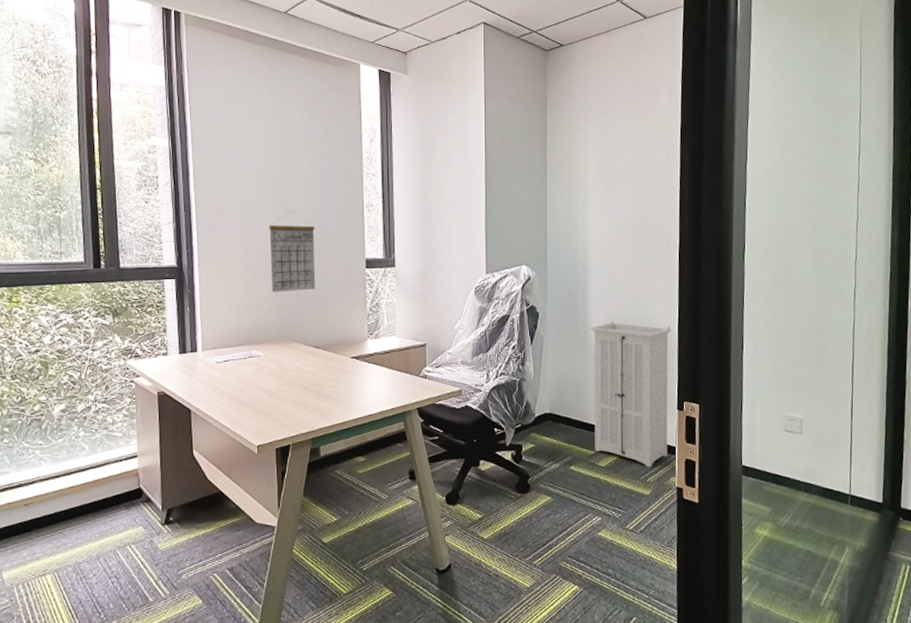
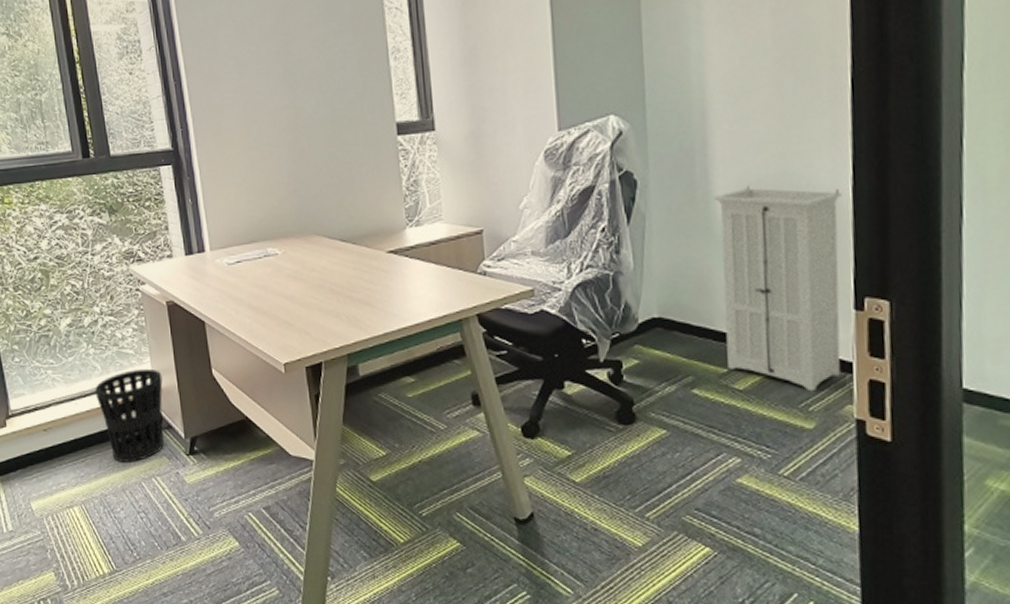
wastebasket: none [81,449,147,533] -> present [95,368,165,462]
calendar: present [268,211,316,292] -> none [273,69,337,174]

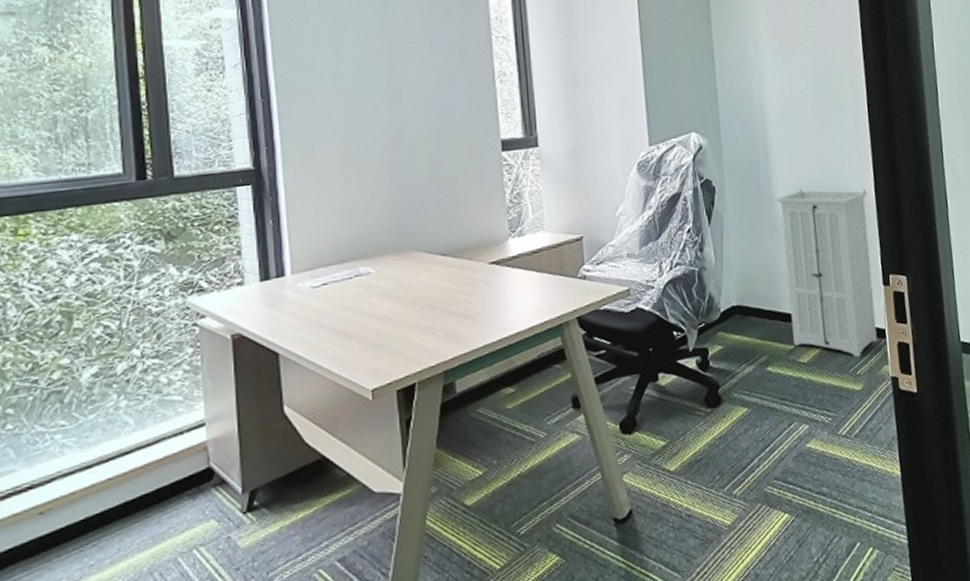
wastebasket: present [95,368,165,462] -> none [123,415,218,538]

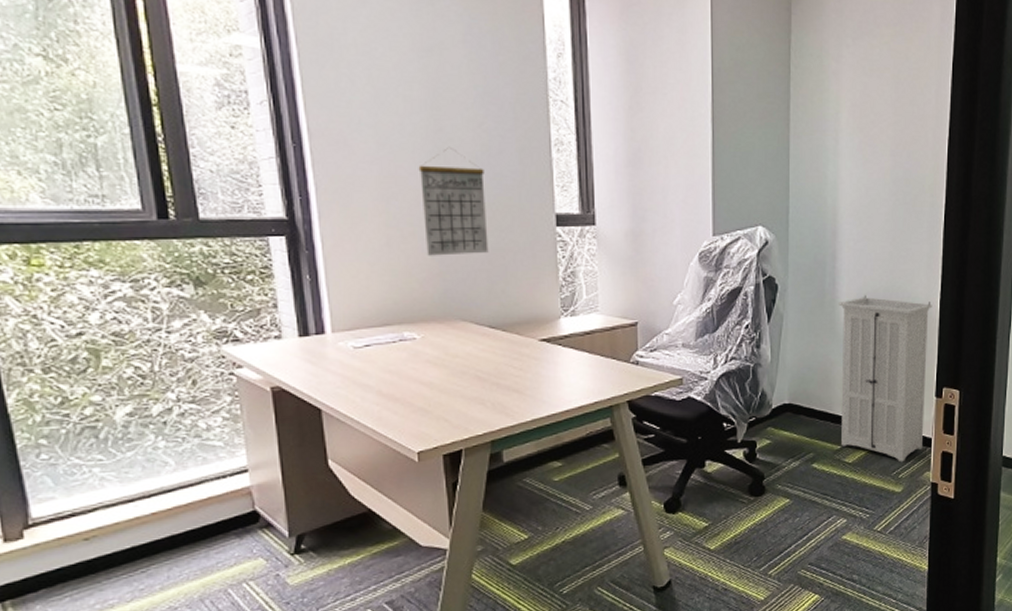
calendar: none [374,89,439,191] -> present [418,148,489,256]

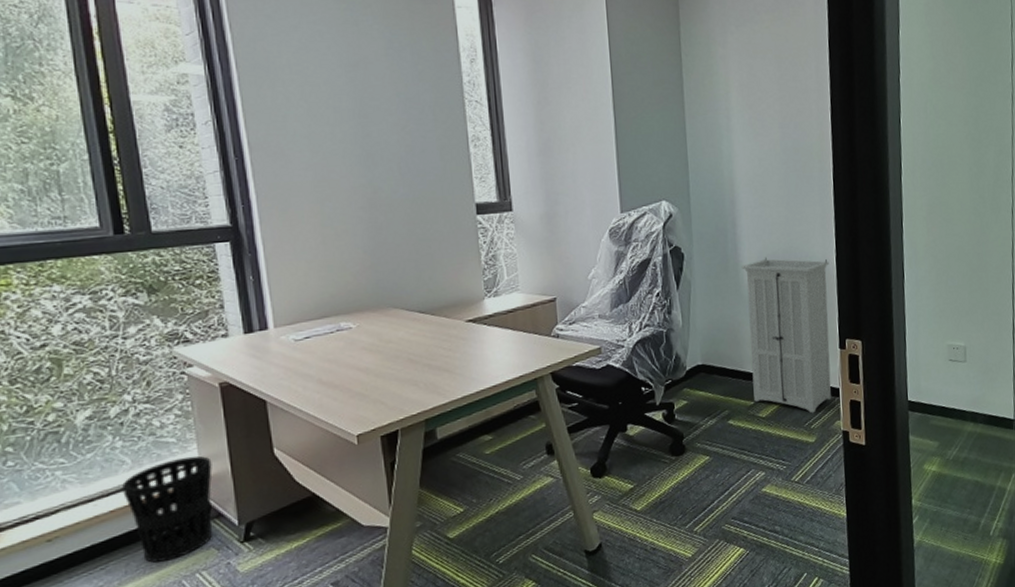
wastebasket: none [165,462,262,569] -> present [122,455,213,563]
calendar: present [418,148,489,256] -> none [349,151,416,250]

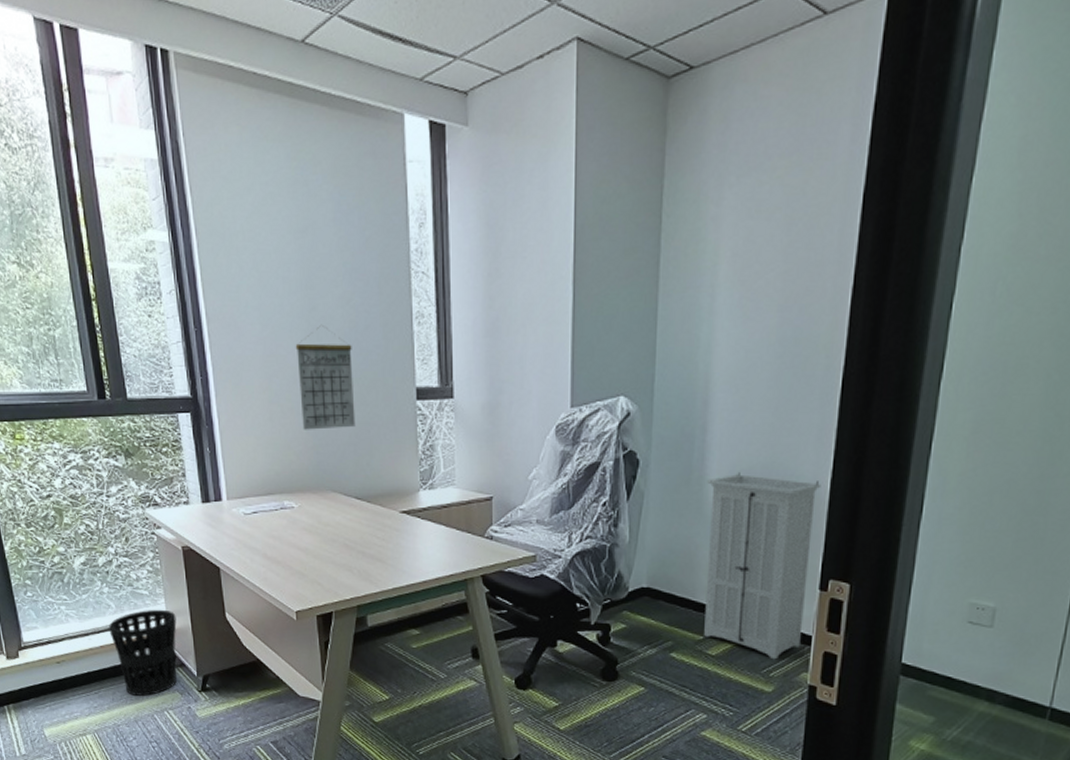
calendar: none [349,151,416,250] -> present [295,326,356,430]

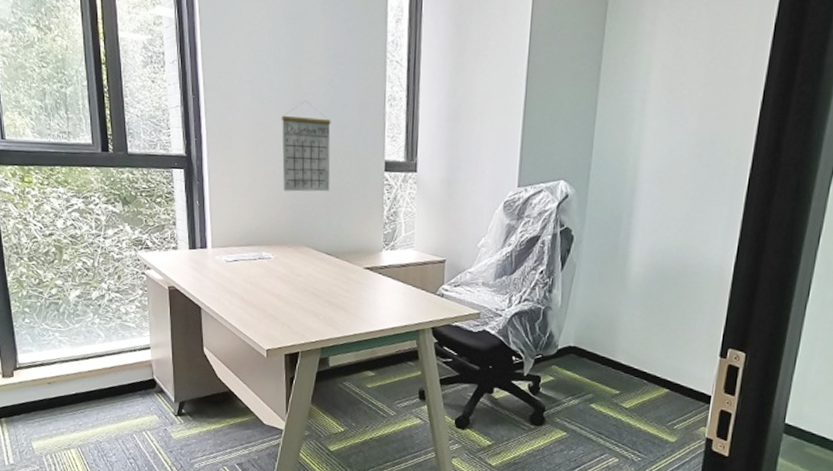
wastebasket: present [109,609,178,696] -> none [98,340,159,417]
storage cabinet: present [704,473,822,660] -> none [620,252,727,415]

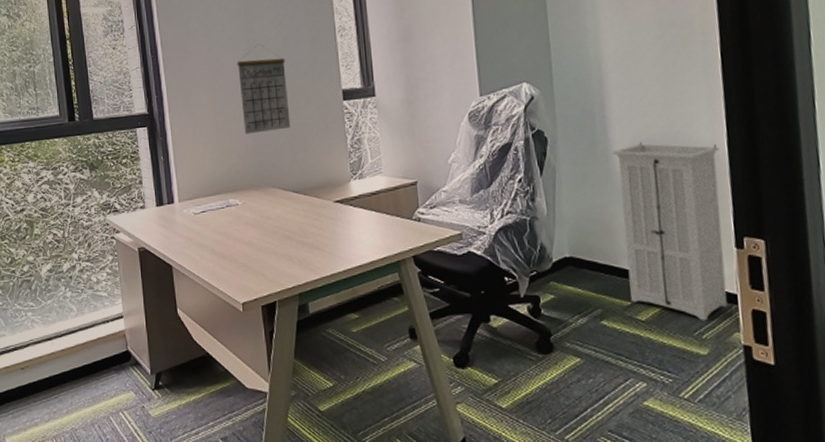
storage cabinet: none [620,252,727,415] -> present [612,142,727,321]

